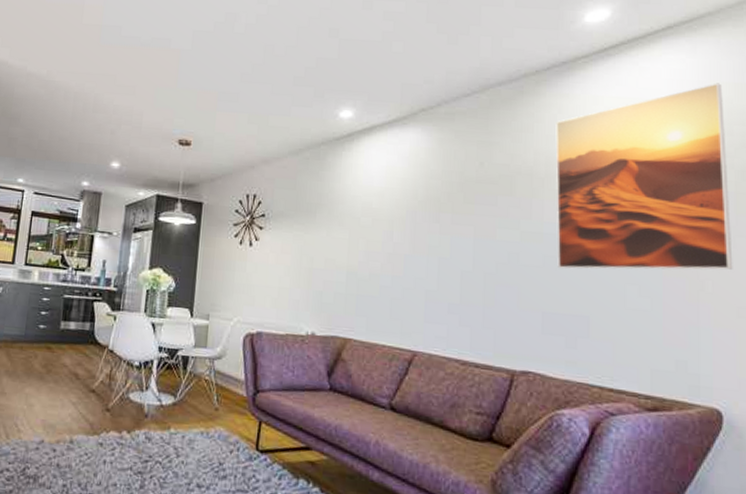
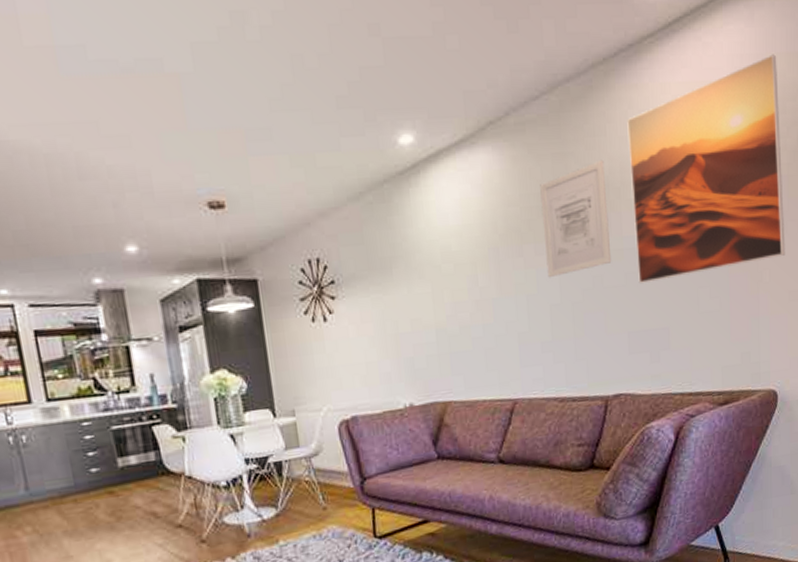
wall art: none [462,152,530,247] -> present [540,159,612,278]

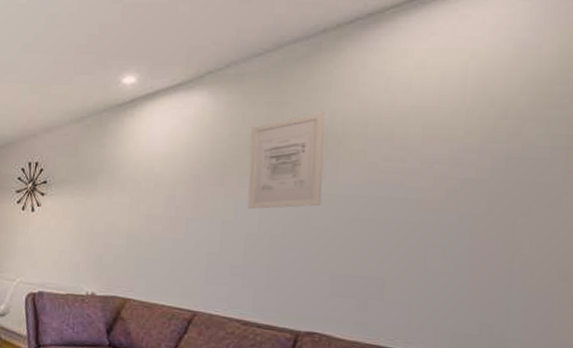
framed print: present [627,54,786,284] -> none [351,27,560,231]

